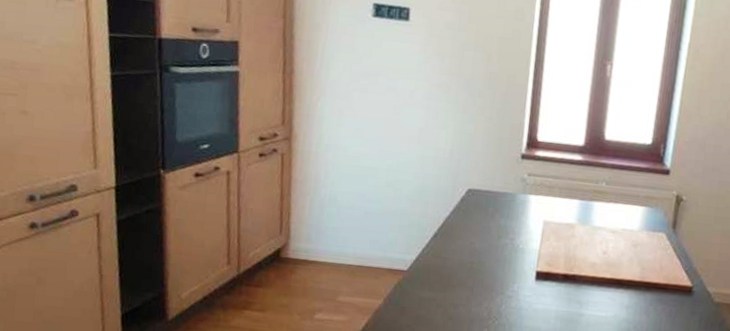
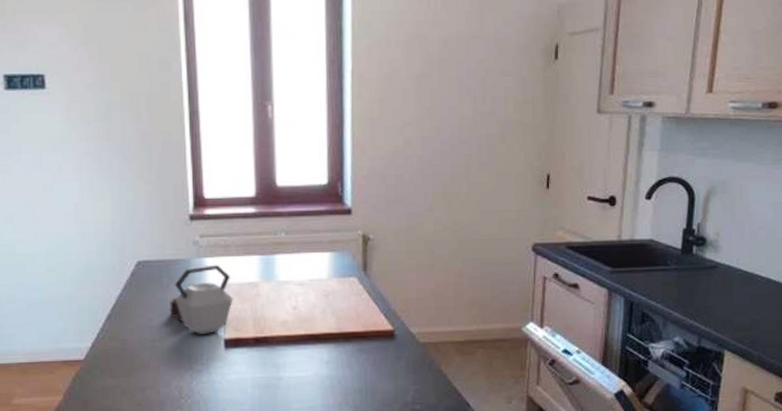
kettle: none [490,201,550,265] -> present [170,264,233,334]

